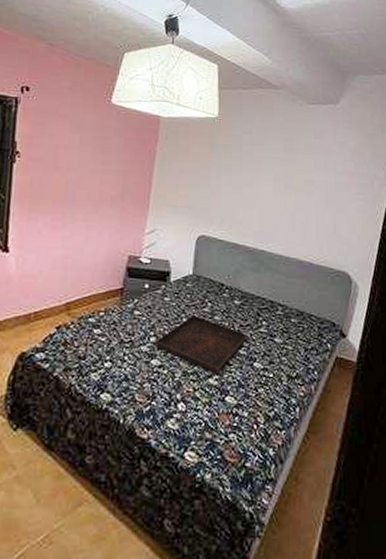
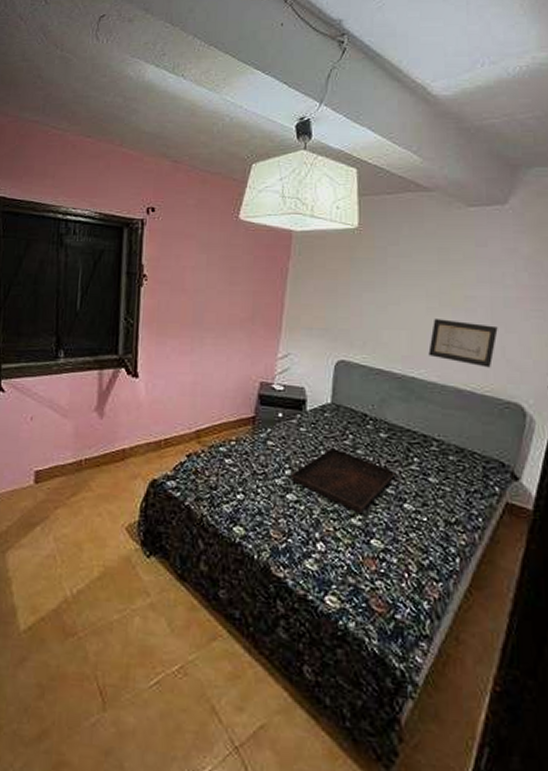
wall art: none [275,200,331,242] -> present [428,319,498,368]

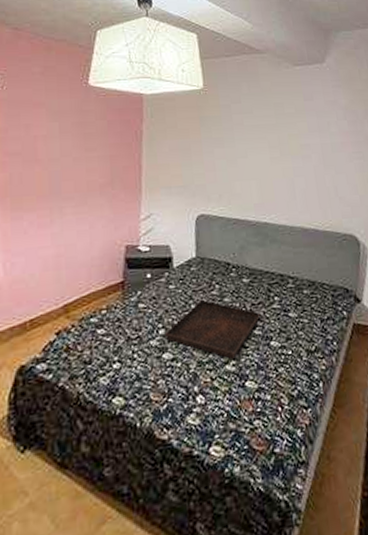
wall art: present [428,319,498,368] -> none [276,167,330,207]

